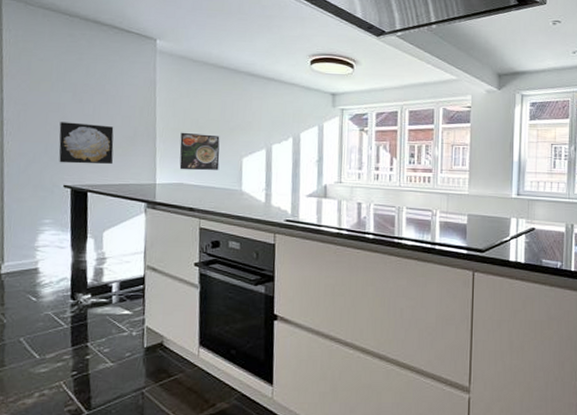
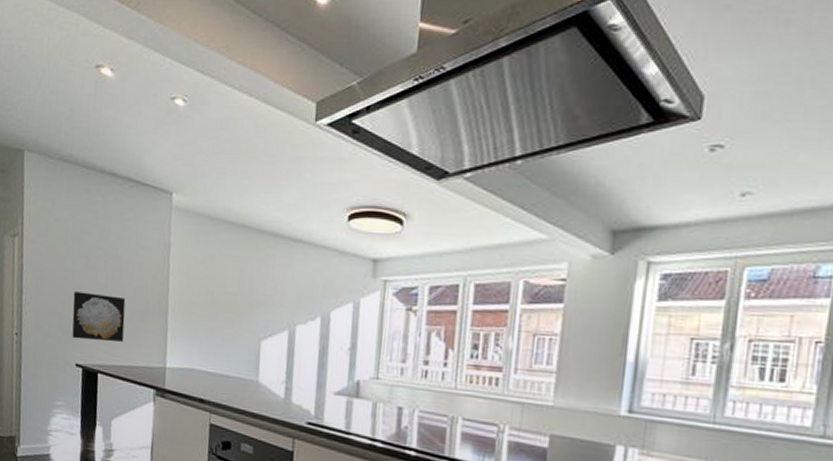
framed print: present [179,132,220,171] -> none [191,306,237,355]

